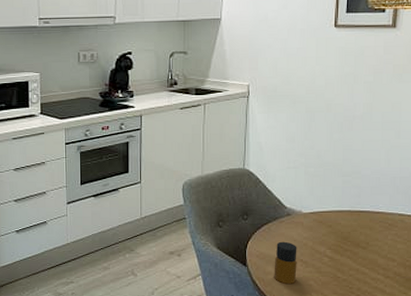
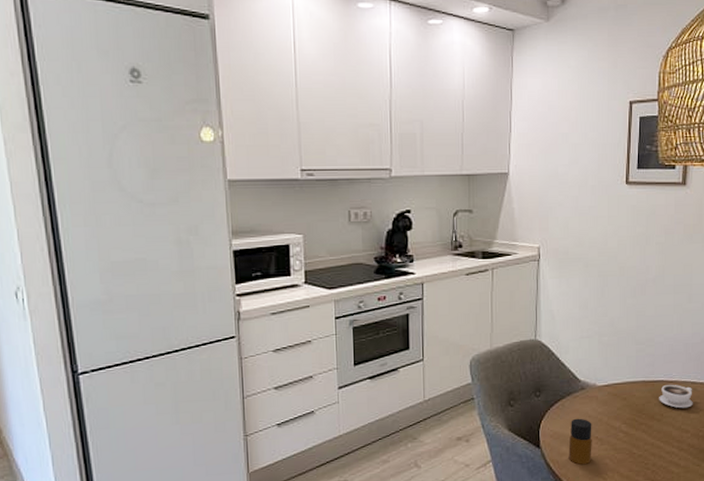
cappuccino: none [365,215,400,238] -> present [659,384,693,409]

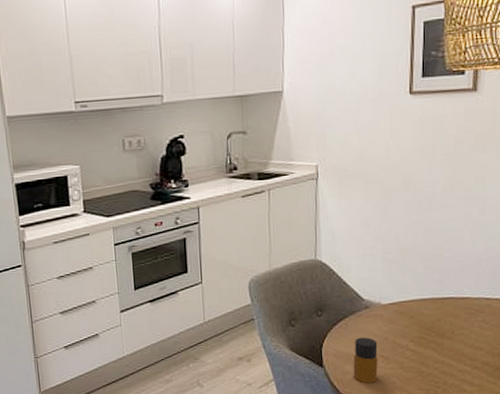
cappuccino: present [659,384,693,409] -> none [449,301,487,326]

